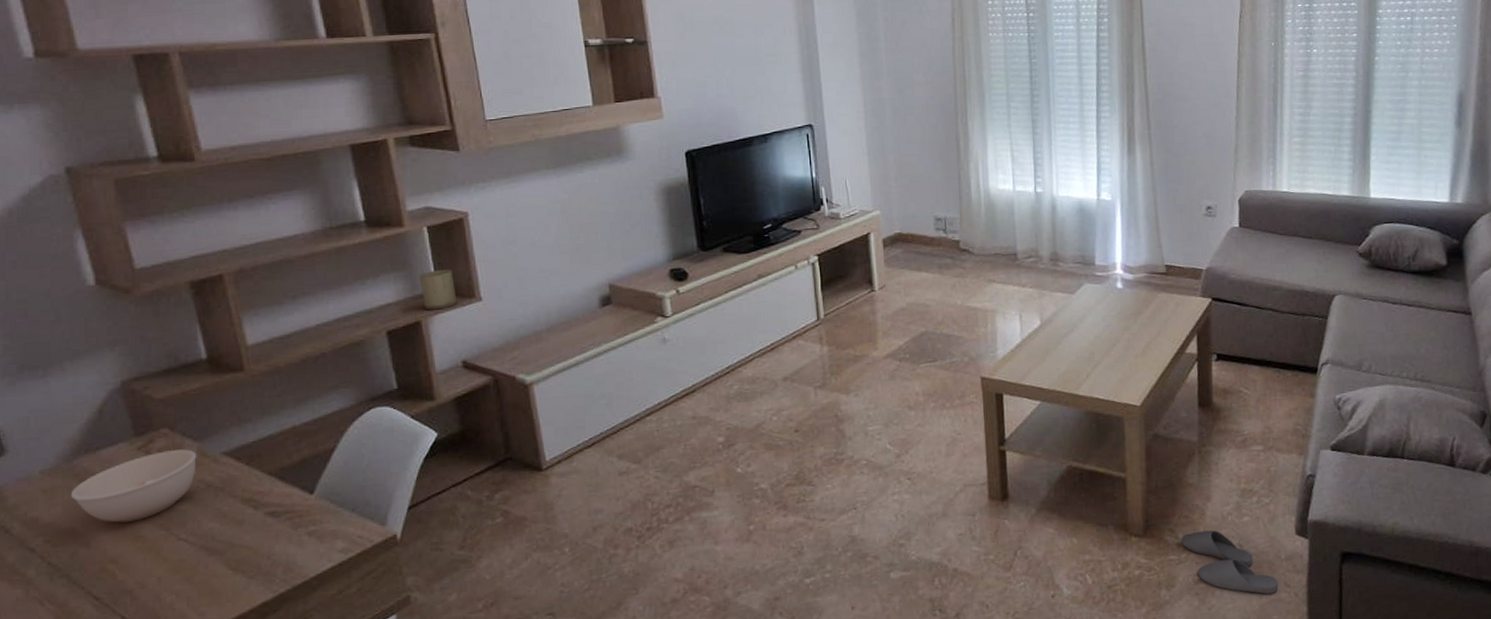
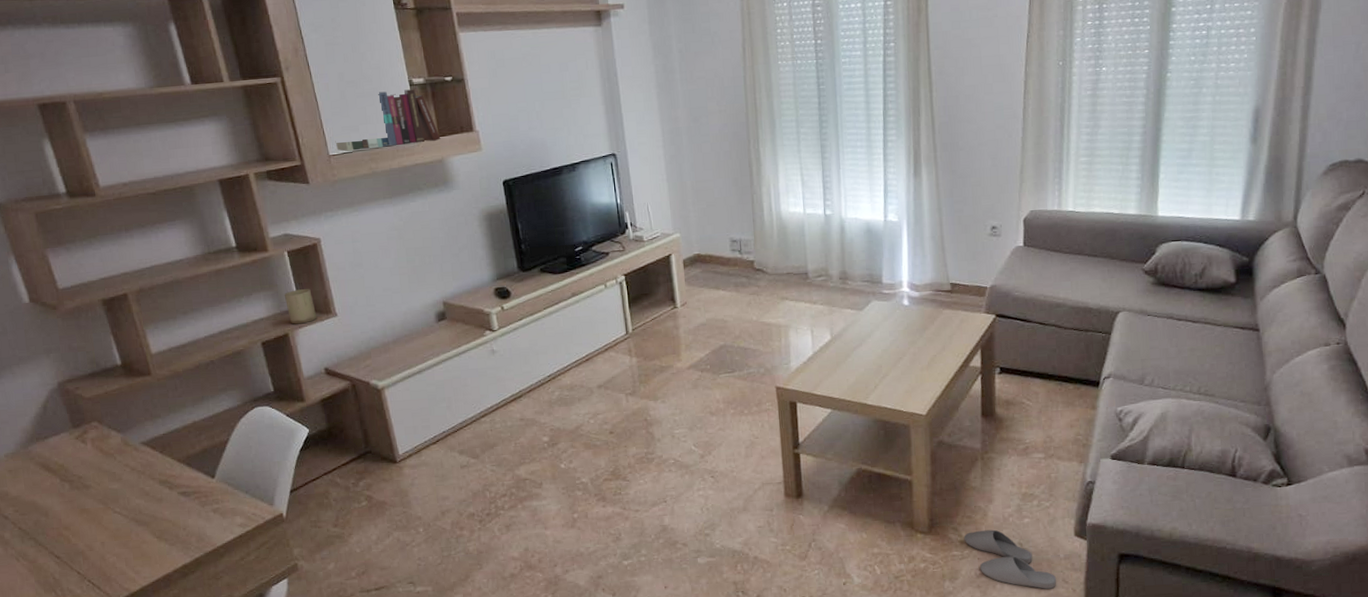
soup bowl: present [70,449,197,523] -> none [29,439,122,498]
books: none [494,50,617,116] -> present [335,89,441,152]

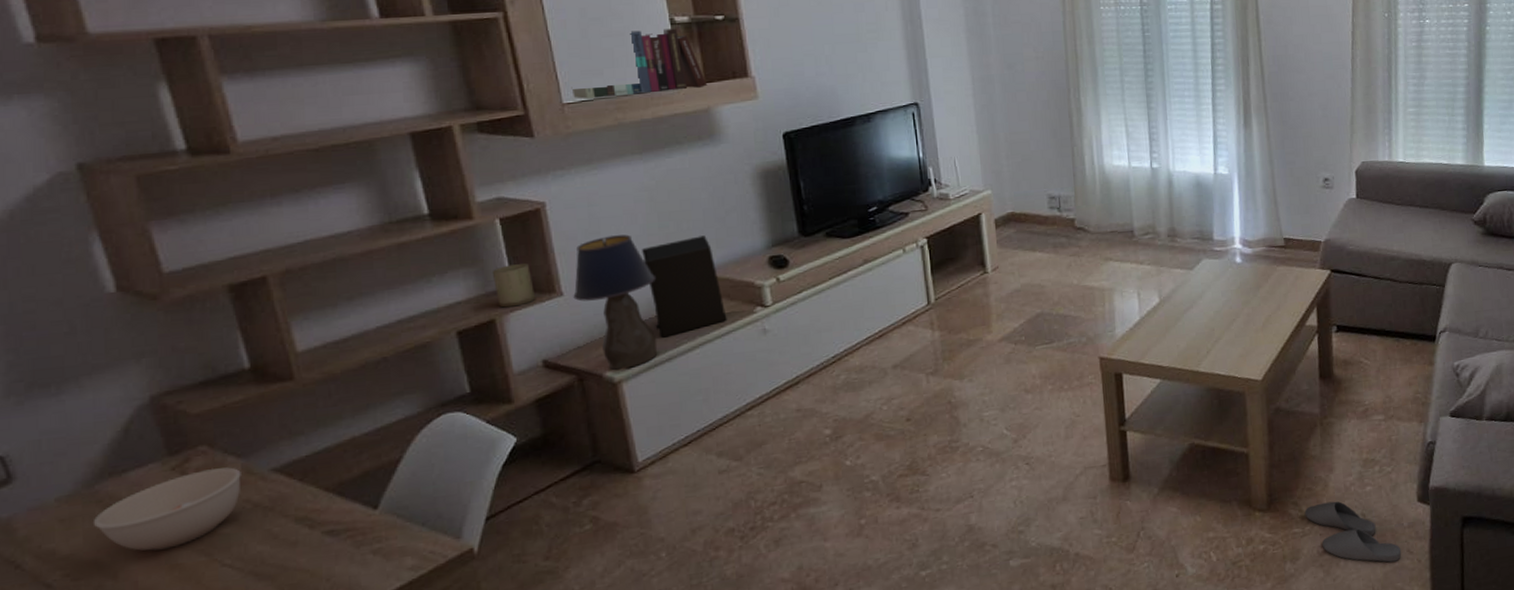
soup bowl: none [29,439,122,498] -> present [92,467,241,551]
table lamp: none [345,267,411,378] -> present [573,234,658,370]
studio monitor: none [395,269,463,354] -> present [642,235,727,338]

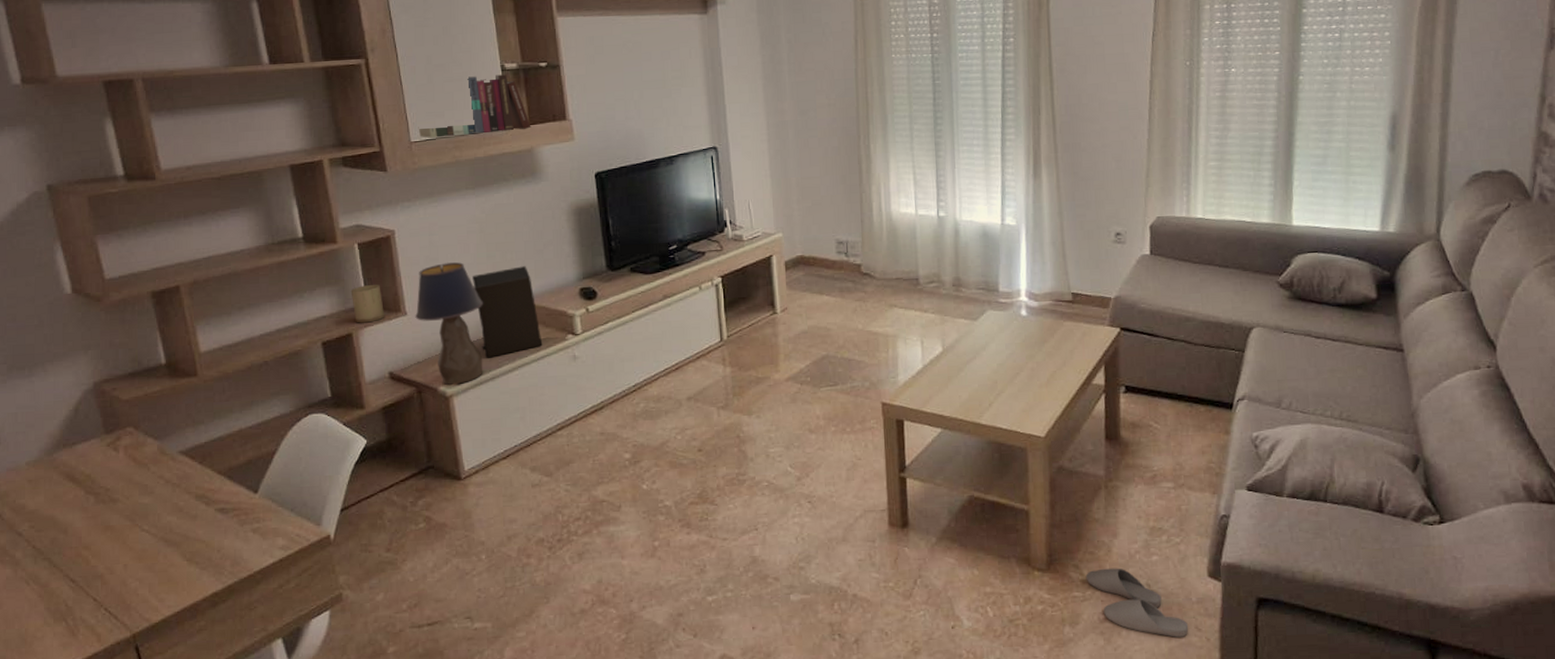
soup bowl: present [92,467,241,551] -> none [51,447,157,513]

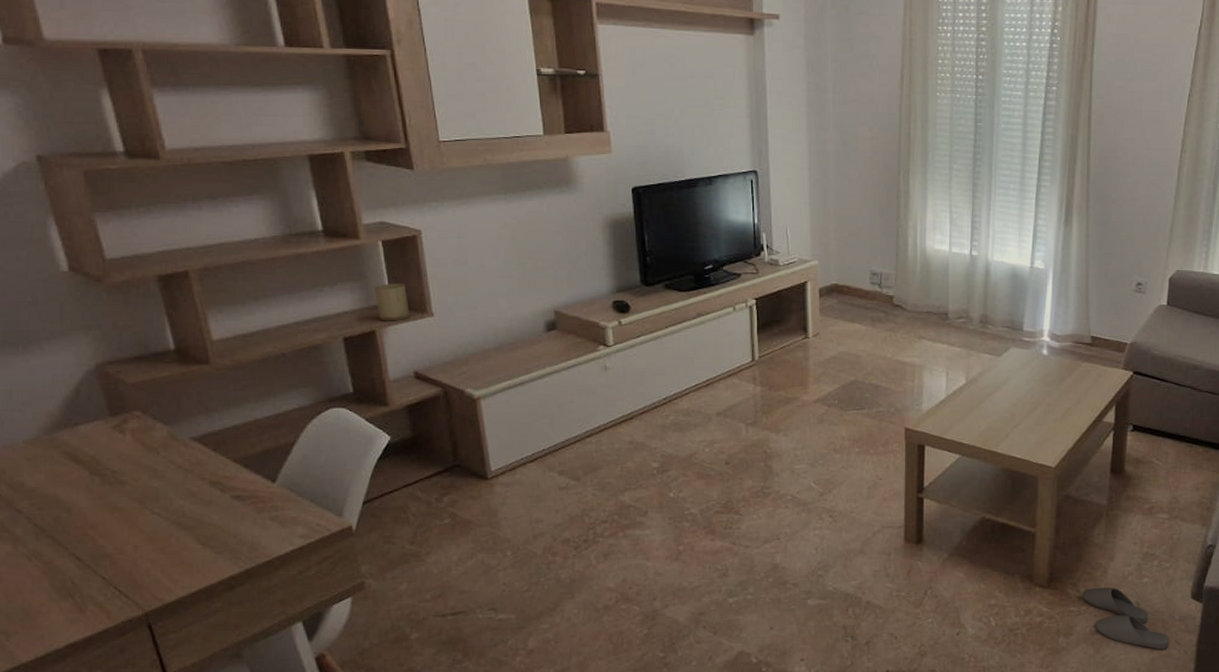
table lamp: present [415,262,483,385] -> none [442,267,513,387]
books: present [418,74,531,138] -> none [447,78,567,139]
studio monitor: present [472,266,543,358] -> none [503,275,574,364]

